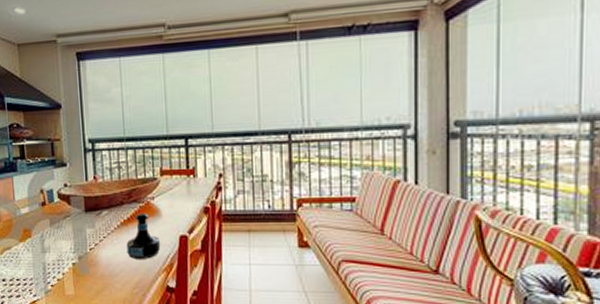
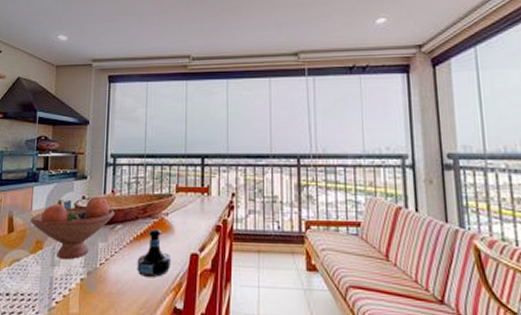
fruit bowl: none [14,183,99,246] -> present [30,196,115,260]

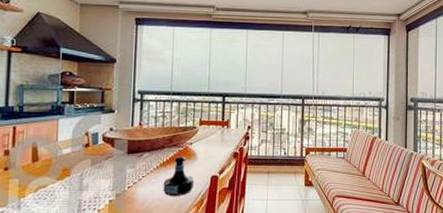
fruit bowl: present [30,196,115,260] -> none [56,128,142,185]

